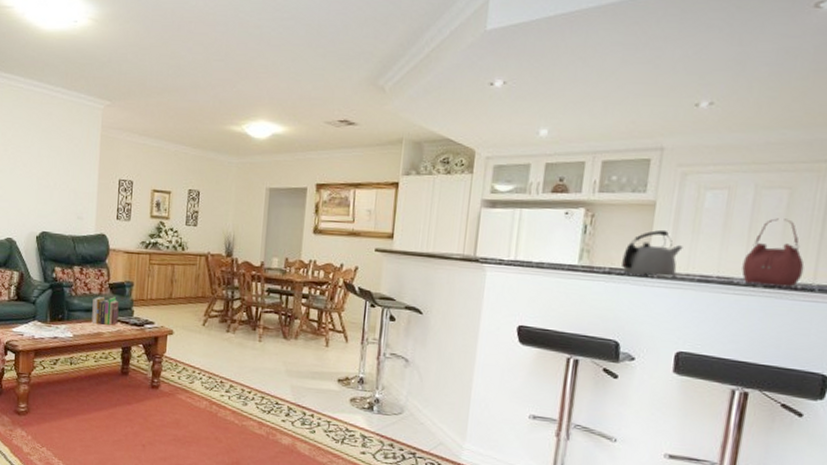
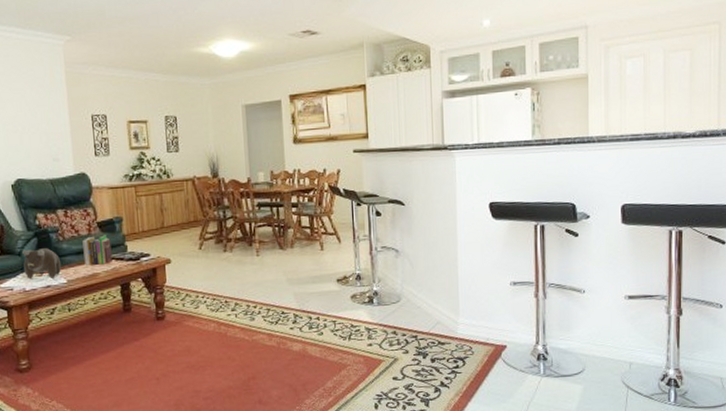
plush toy: none [36,299,71,331] -> present [22,248,62,279]
kettle: present [622,229,683,278] -> none [568,98,615,143]
handbag: present [742,218,805,287] -> none [663,76,710,137]

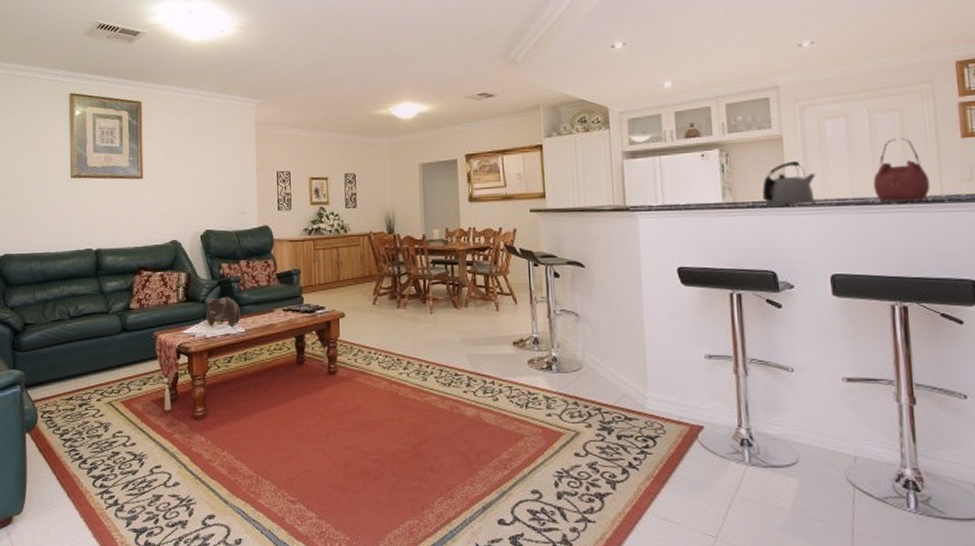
books: present [82,235,113,267] -> none [262,286,289,317]
kettle: none [568,98,615,143] -> present [762,160,816,206]
handbag: none [663,76,710,137] -> present [873,138,931,202]

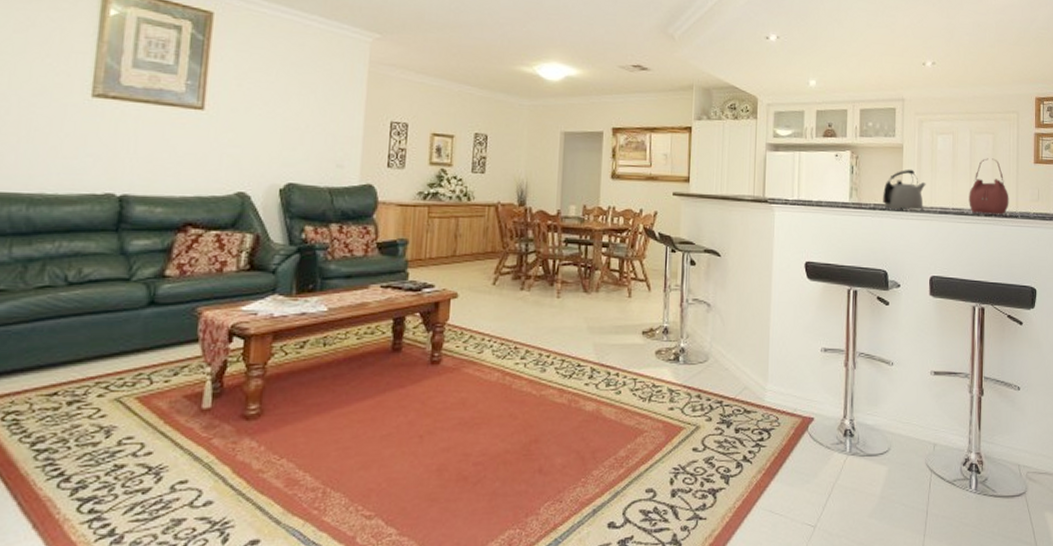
plush toy: present [206,297,241,327] -> none [276,267,325,304]

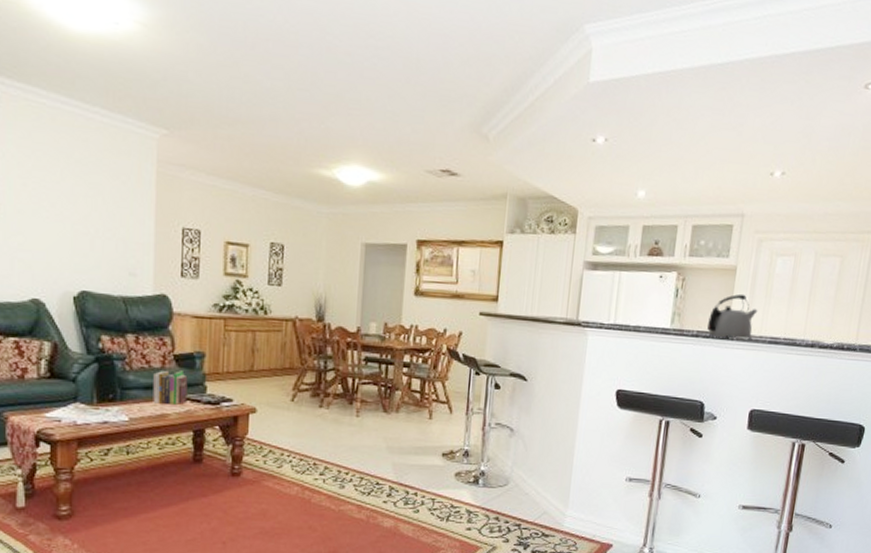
books: none [353,258,390,294] -> present [153,370,188,405]
handbag: present [969,158,1009,215] -> none [803,284,850,347]

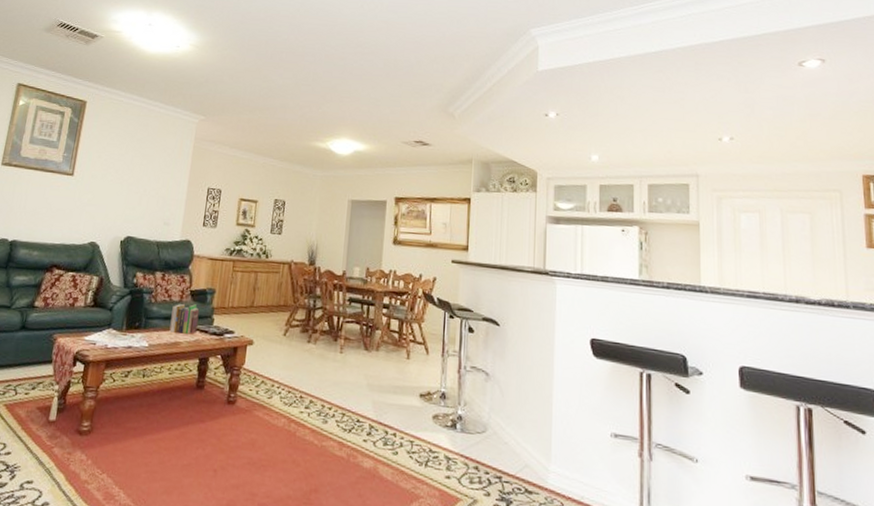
kettle: present [707,293,758,340] -> none [678,247,729,294]

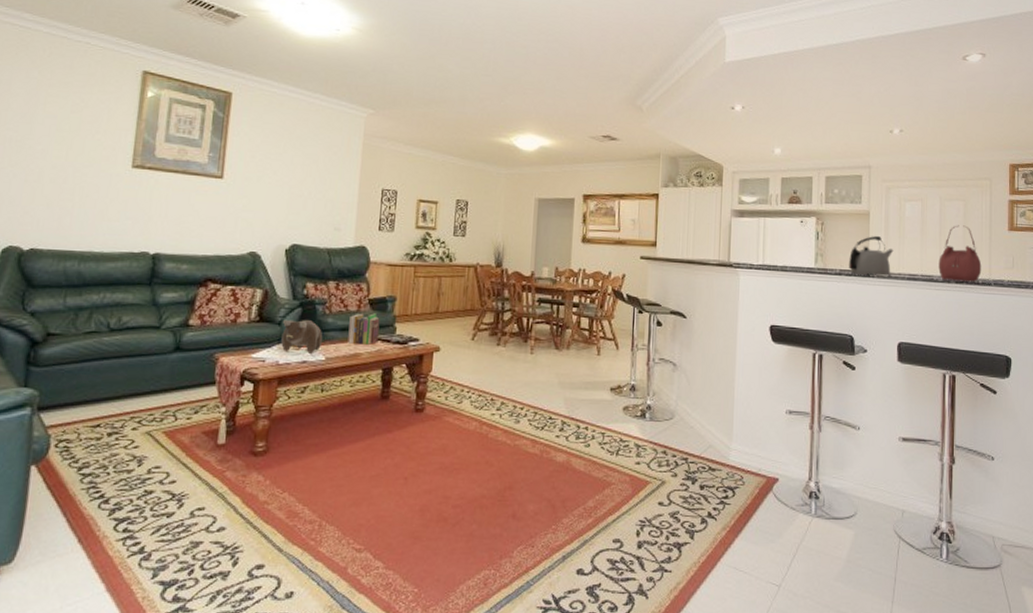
plush toy: none [110,305,148,340] -> present [281,319,323,354]
kettle: none [678,247,729,294] -> present [849,235,894,277]
handbag: none [783,239,837,304] -> present [938,225,982,282]

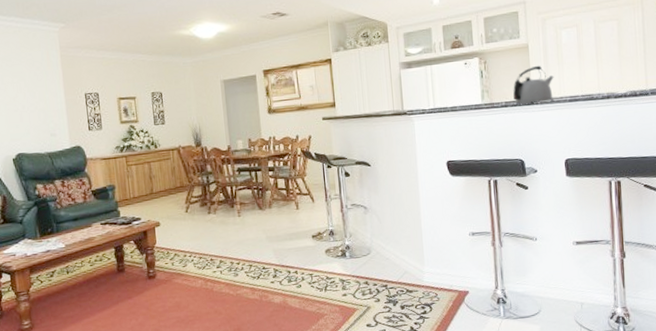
plush toy: present [281,319,323,354] -> none [23,216,60,245]
books: present [348,313,380,345] -> none [79,202,107,232]
handbag: present [938,225,982,282] -> none [597,43,639,97]

